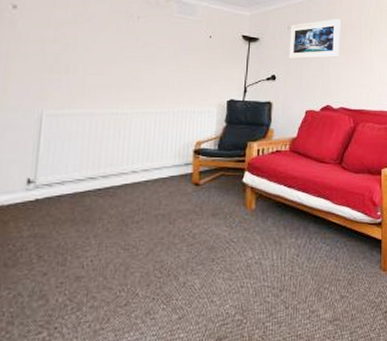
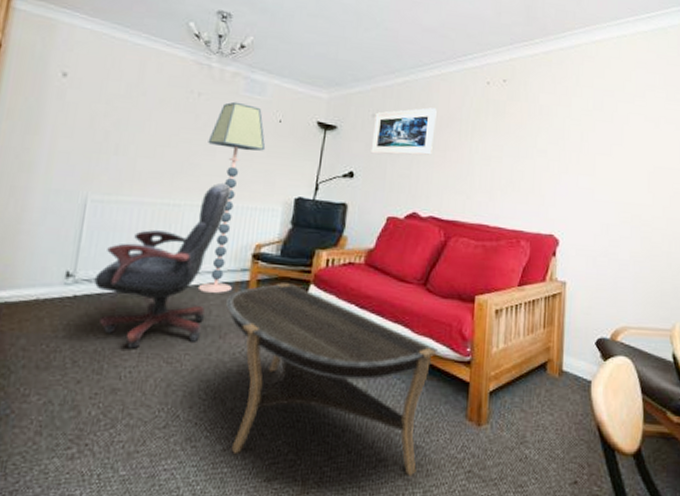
office chair: none [53,91,171,241] -> present [94,182,231,349]
floor lamp: none [147,22,199,186] -> present [197,101,266,293]
coffee table: none [174,172,354,322] -> present [226,283,438,477]

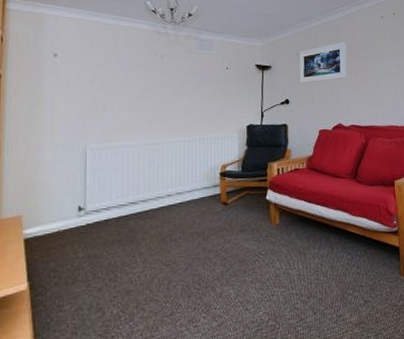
office chair: present [94,182,231,349] -> none [101,121,197,259]
floor lamp: present [197,101,266,293] -> none [174,58,219,207]
coffee table: present [226,283,438,477] -> none [205,191,372,327]

